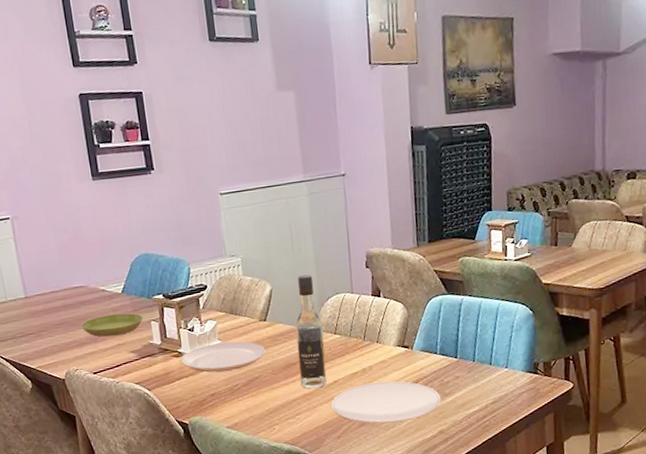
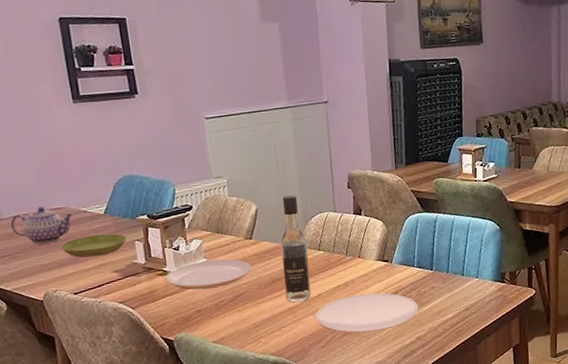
teapot: none [34,284,94,323] -> present [10,206,75,245]

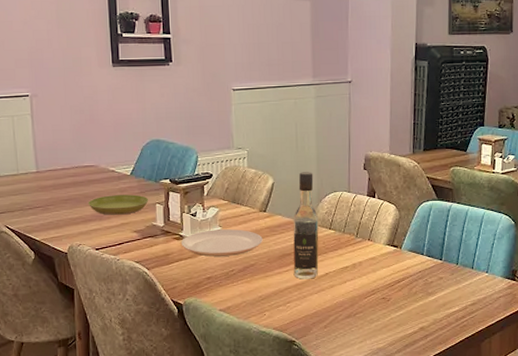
teapot: present [10,206,75,245] -> none [45,162,104,199]
plate: present [316,292,418,334] -> none [321,277,424,318]

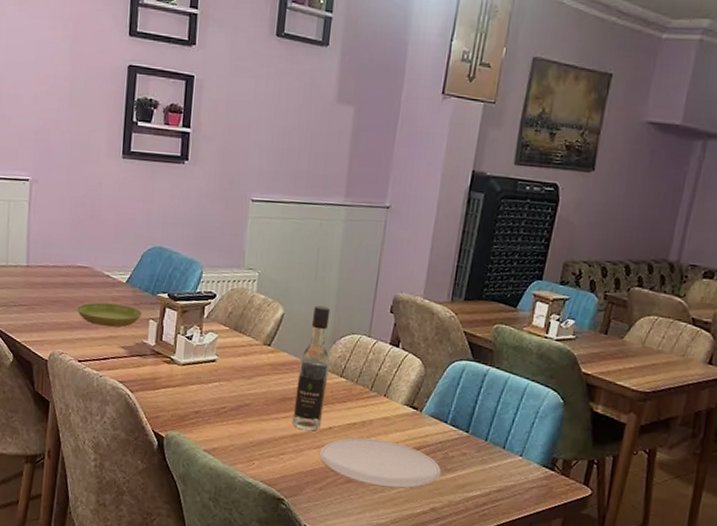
plate: present [180,229,263,257] -> none [171,357,263,391]
plate: none [321,277,424,318] -> present [320,438,441,490]

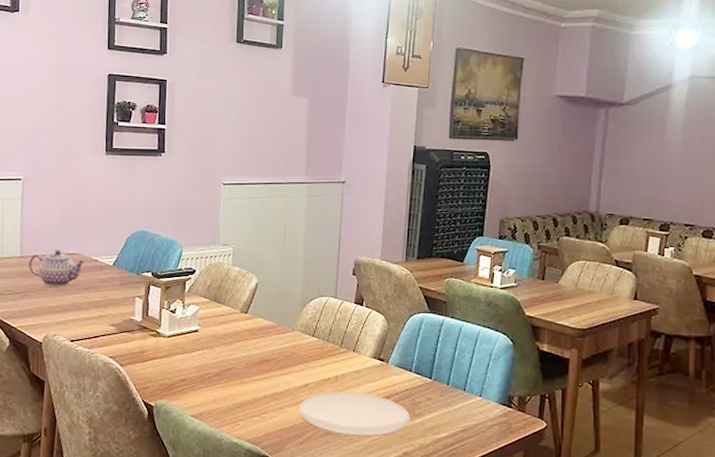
teapot: none [34,260,98,302] -> present [28,249,87,287]
saucer: present [76,302,143,327] -> none [67,285,129,307]
bottle: present [292,305,331,431] -> none [271,273,302,389]

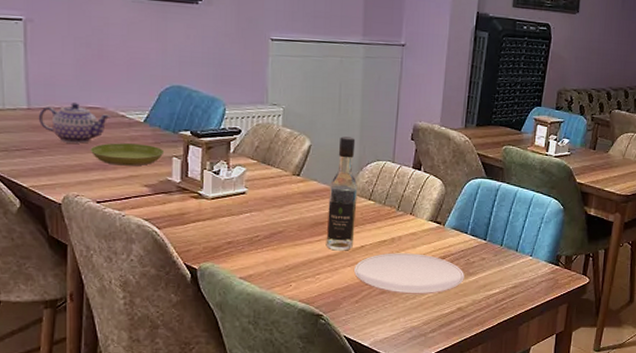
saucer: none [67,285,129,307] -> present [90,143,165,166]
bottle: none [271,273,302,389] -> present [326,136,358,251]

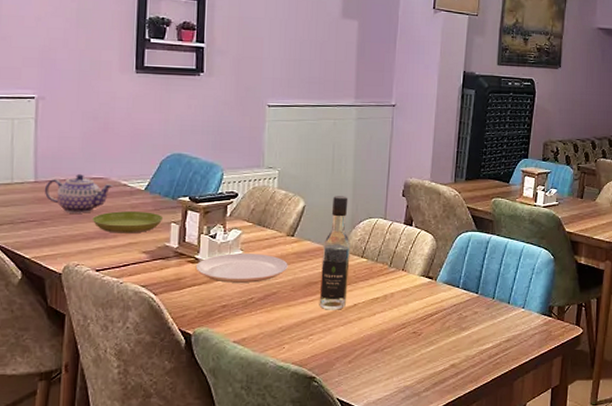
plate: none [199,190,294,221] -> present [195,253,288,283]
plate: present [354,253,464,295] -> none [347,310,457,353]

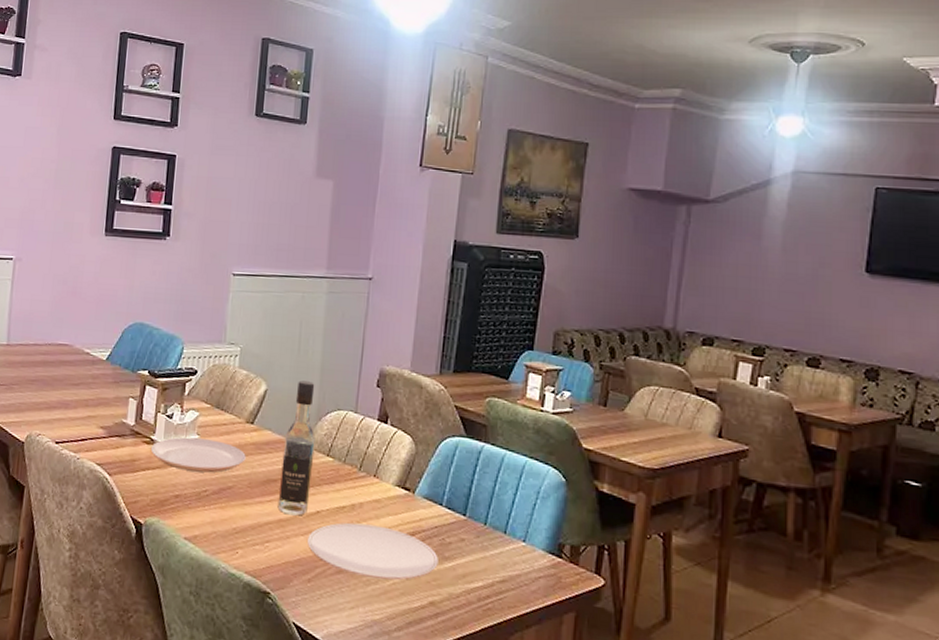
teapot: present [44,173,114,213] -> none [14,338,78,381]
saucer: present [92,211,164,233] -> none [55,381,122,406]
plate: none [347,310,457,353] -> present [308,522,438,581]

